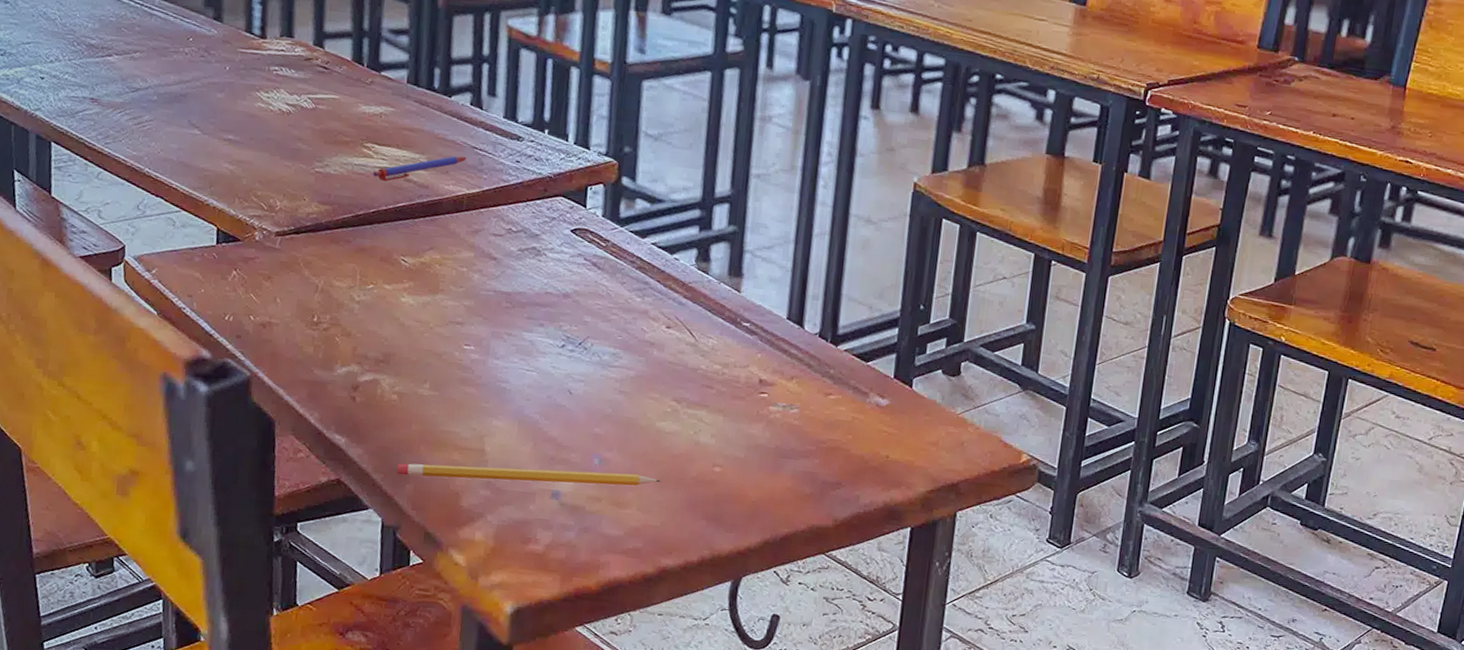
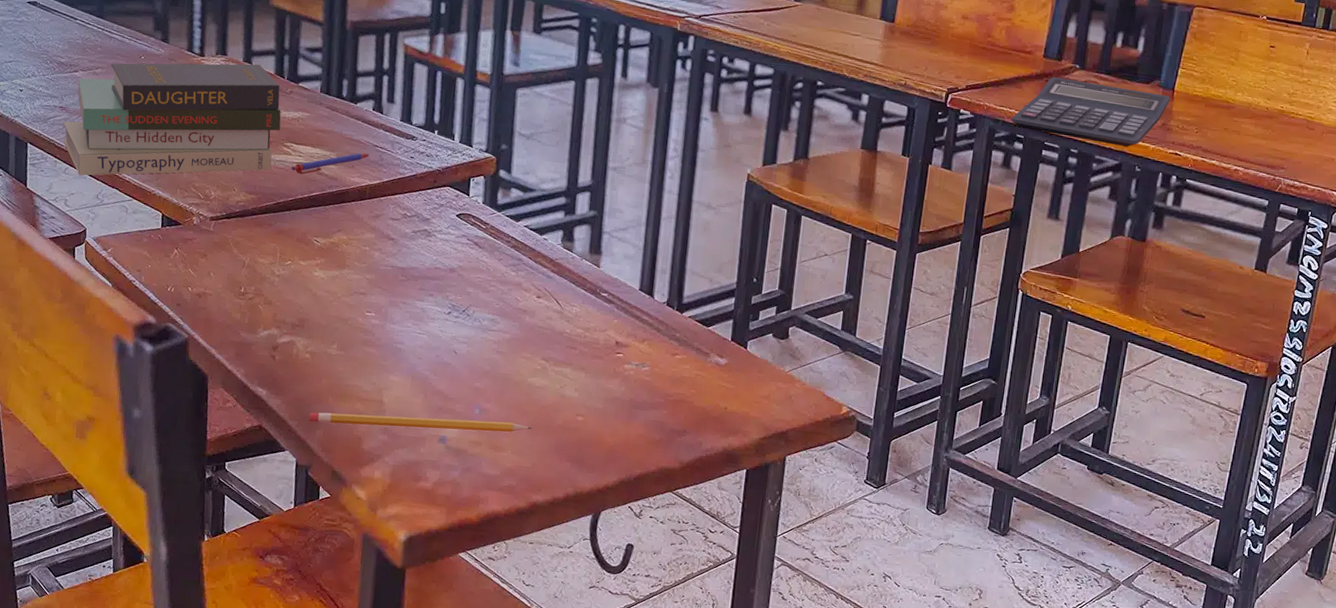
books: none [94,46,360,182] -> present [62,63,281,176]
calculator: none [1220,71,1401,153] -> present [1011,77,1170,147]

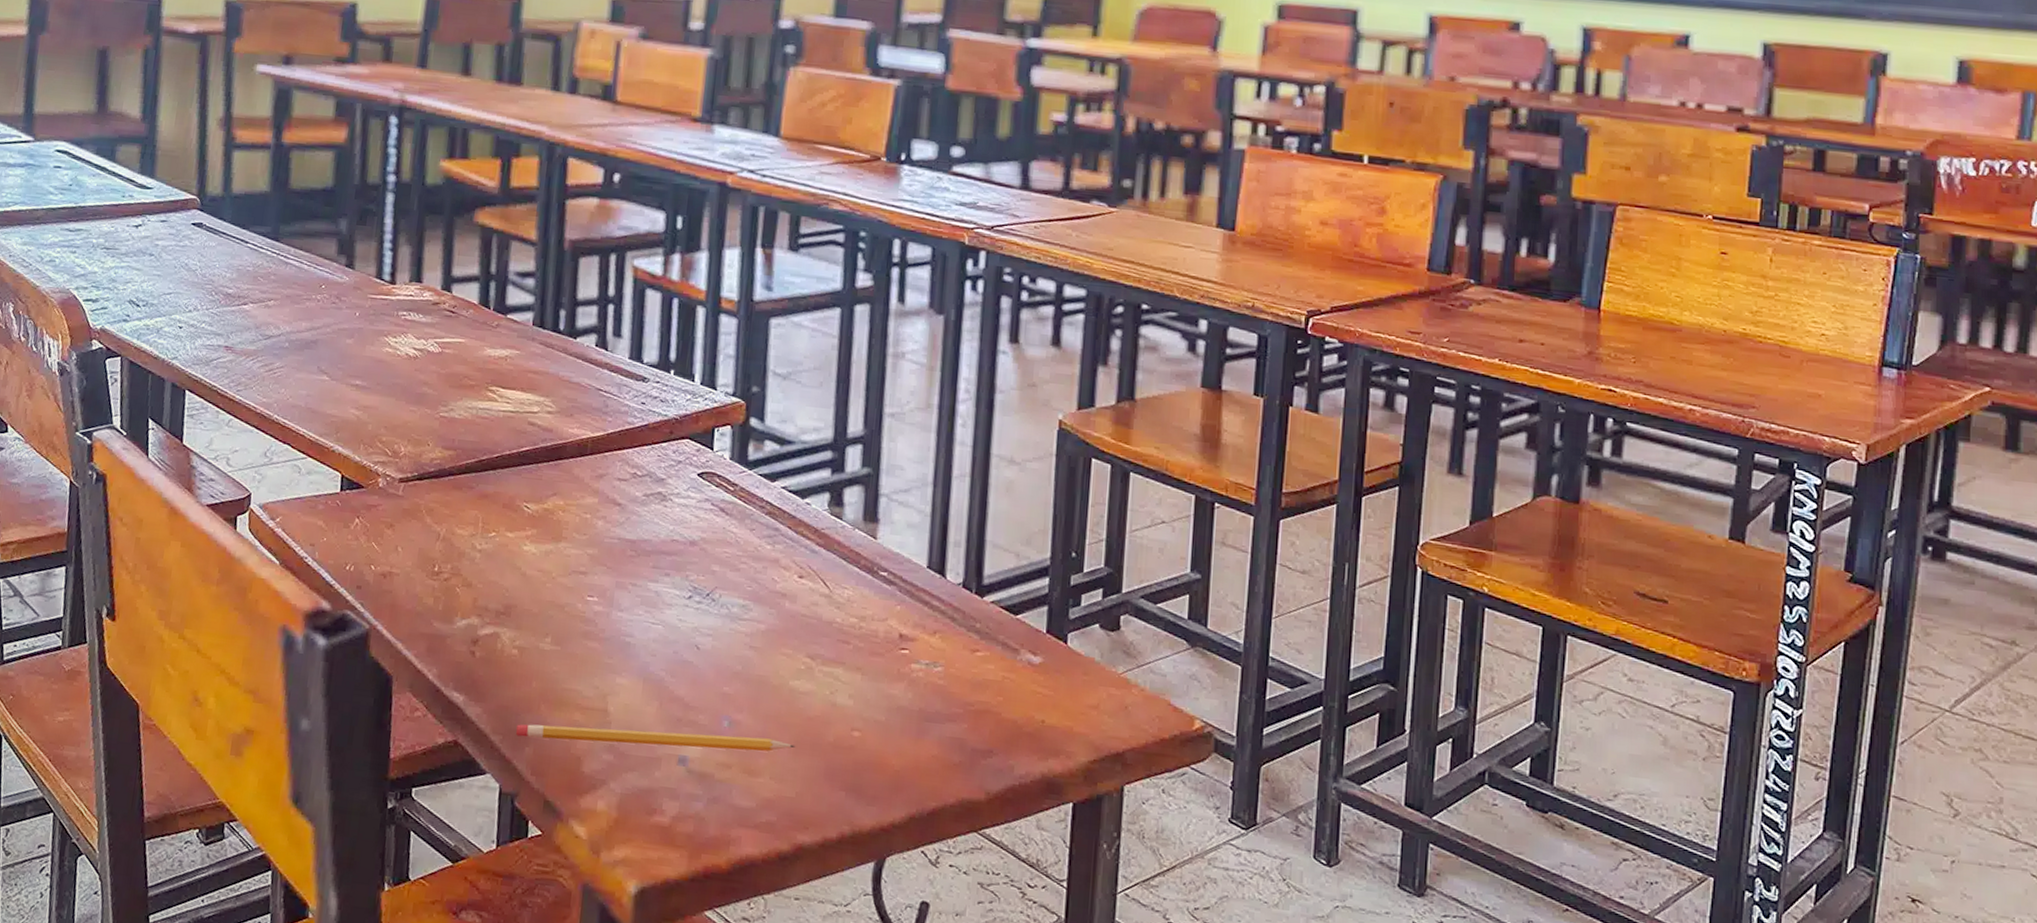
books: present [62,63,281,176] -> none [227,292,486,430]
pen: present [291,153,371,175] -> none [497,398,593,426]
calculator: present [1011,77,1170,147] -> none [1392,295,1596,382]

